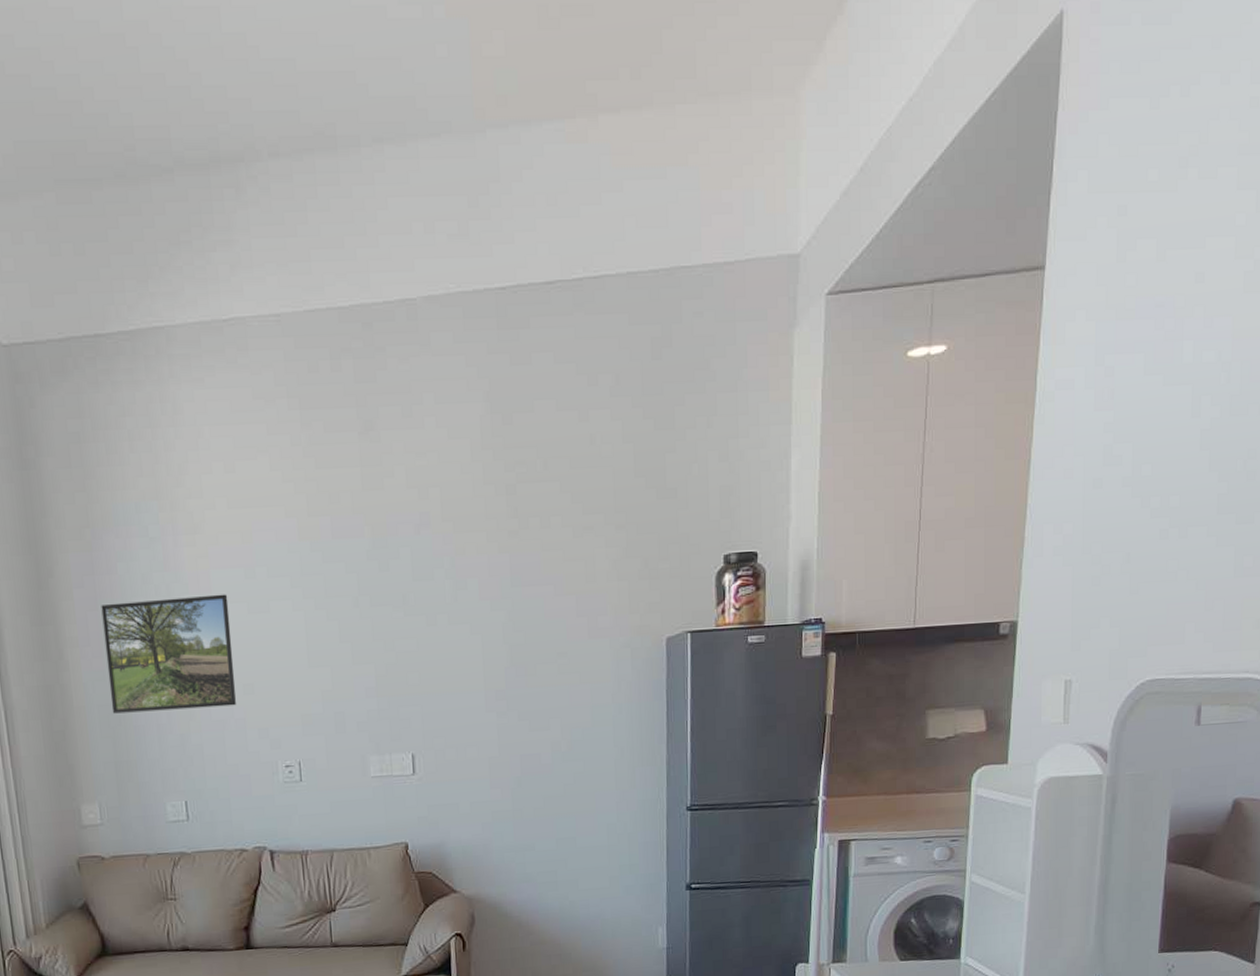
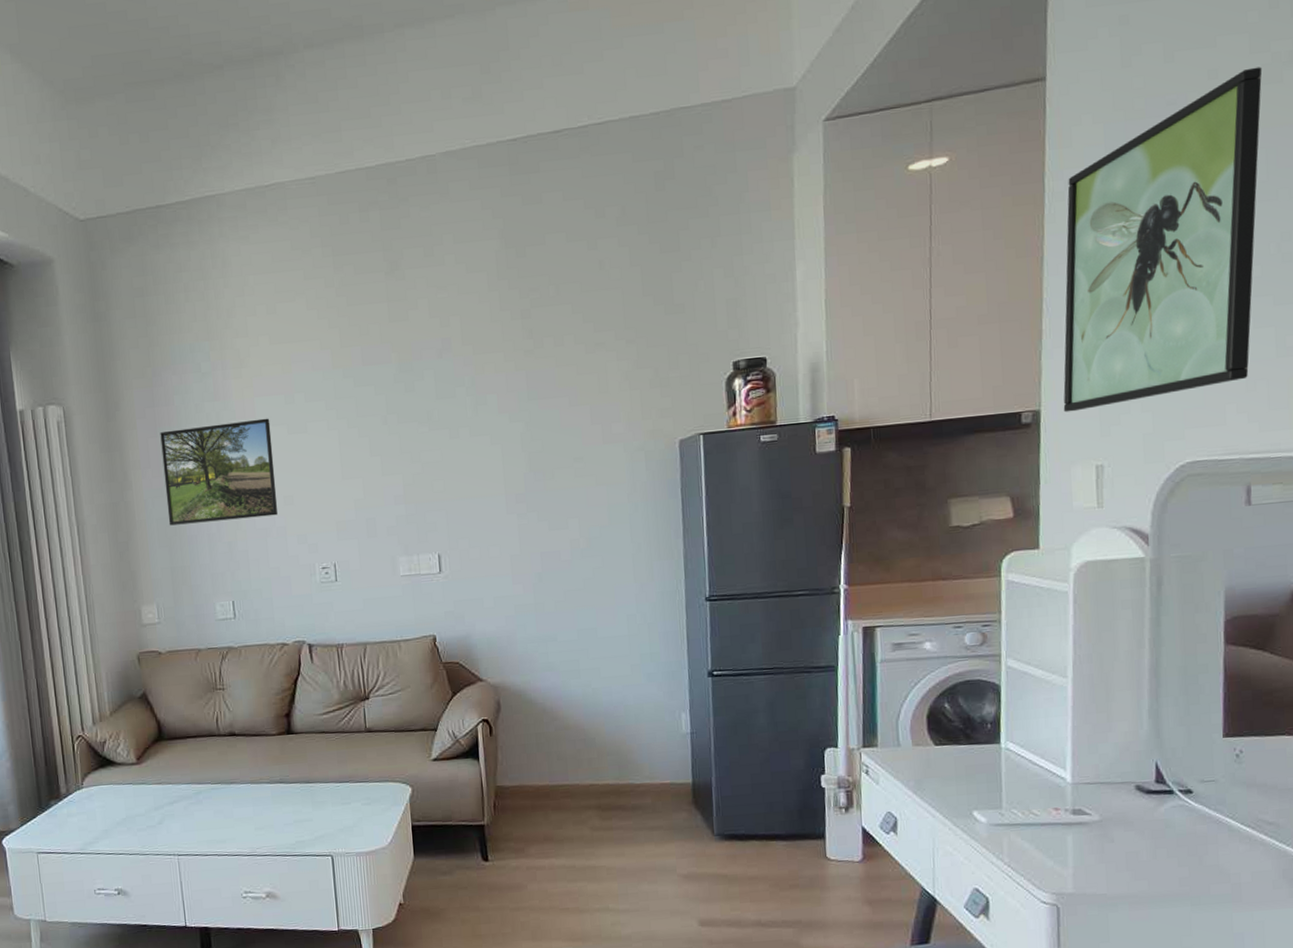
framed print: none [1039,274,1245,625] -> present [1063,67,1263,413]

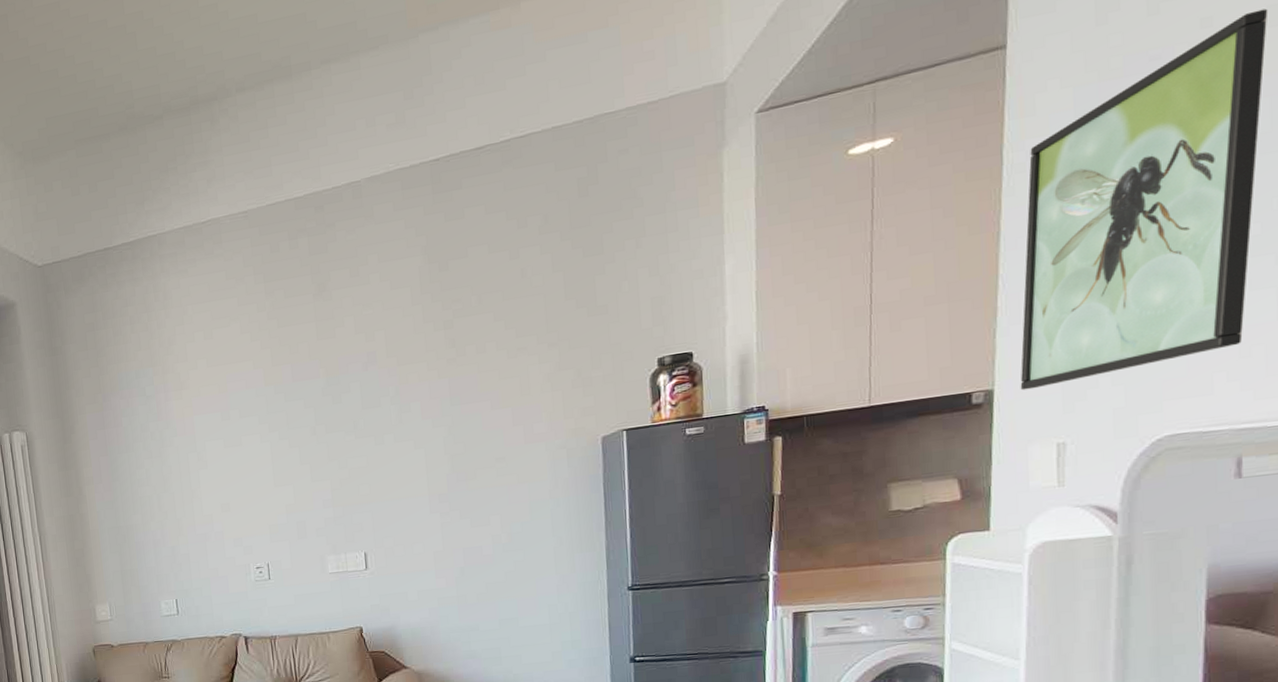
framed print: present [160,418,278,526] -> none [110,434,216,534]

